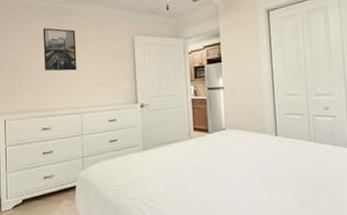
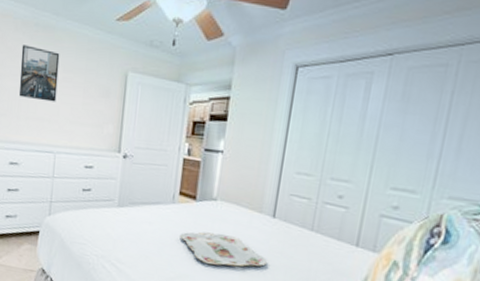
serving tray: none [201,157,280,187] -> present [180,231,268,267]

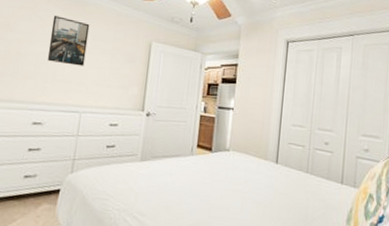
serving tray: present [180,231,268,267] -> none [198,179,274,210]

